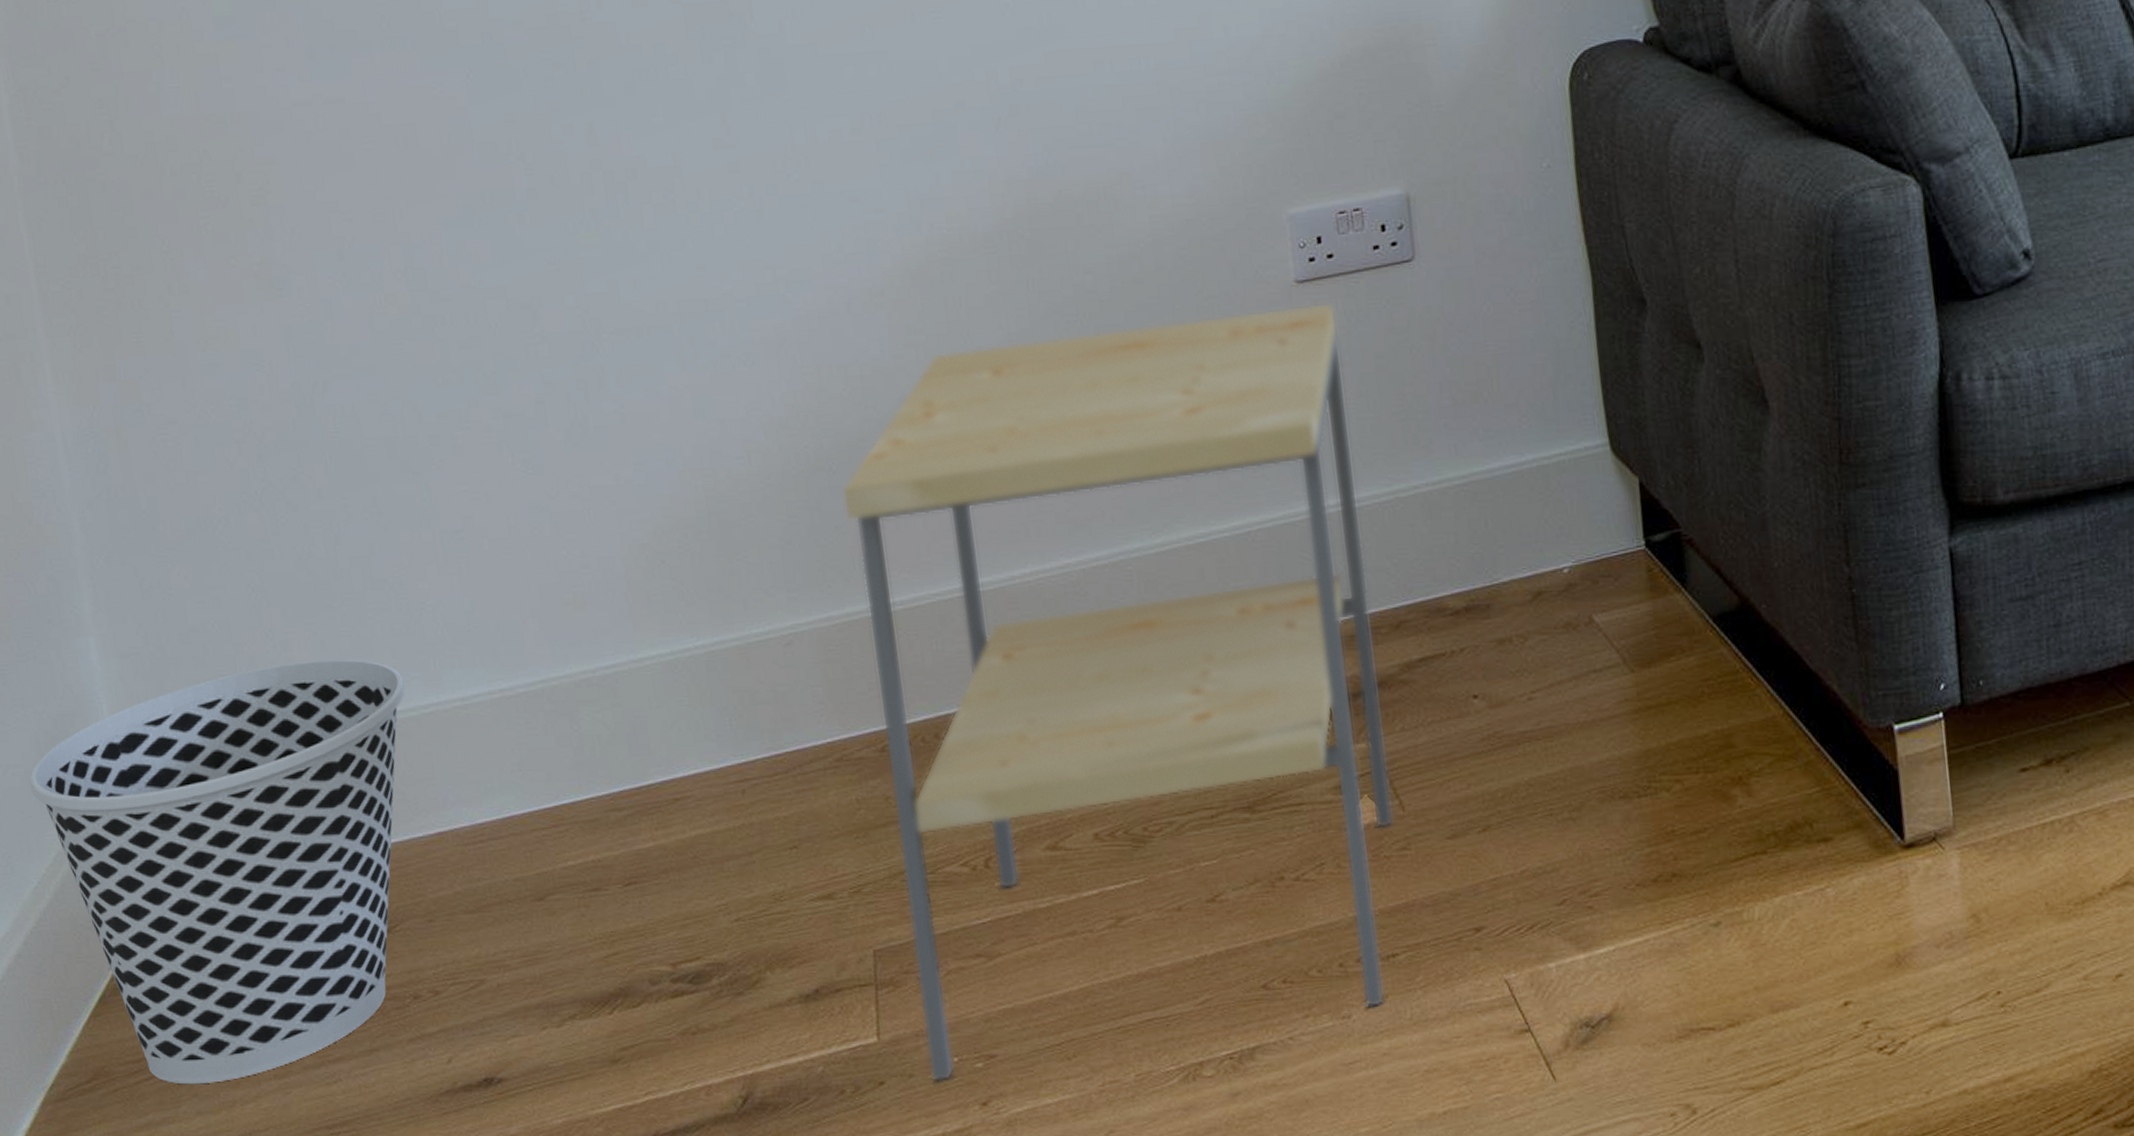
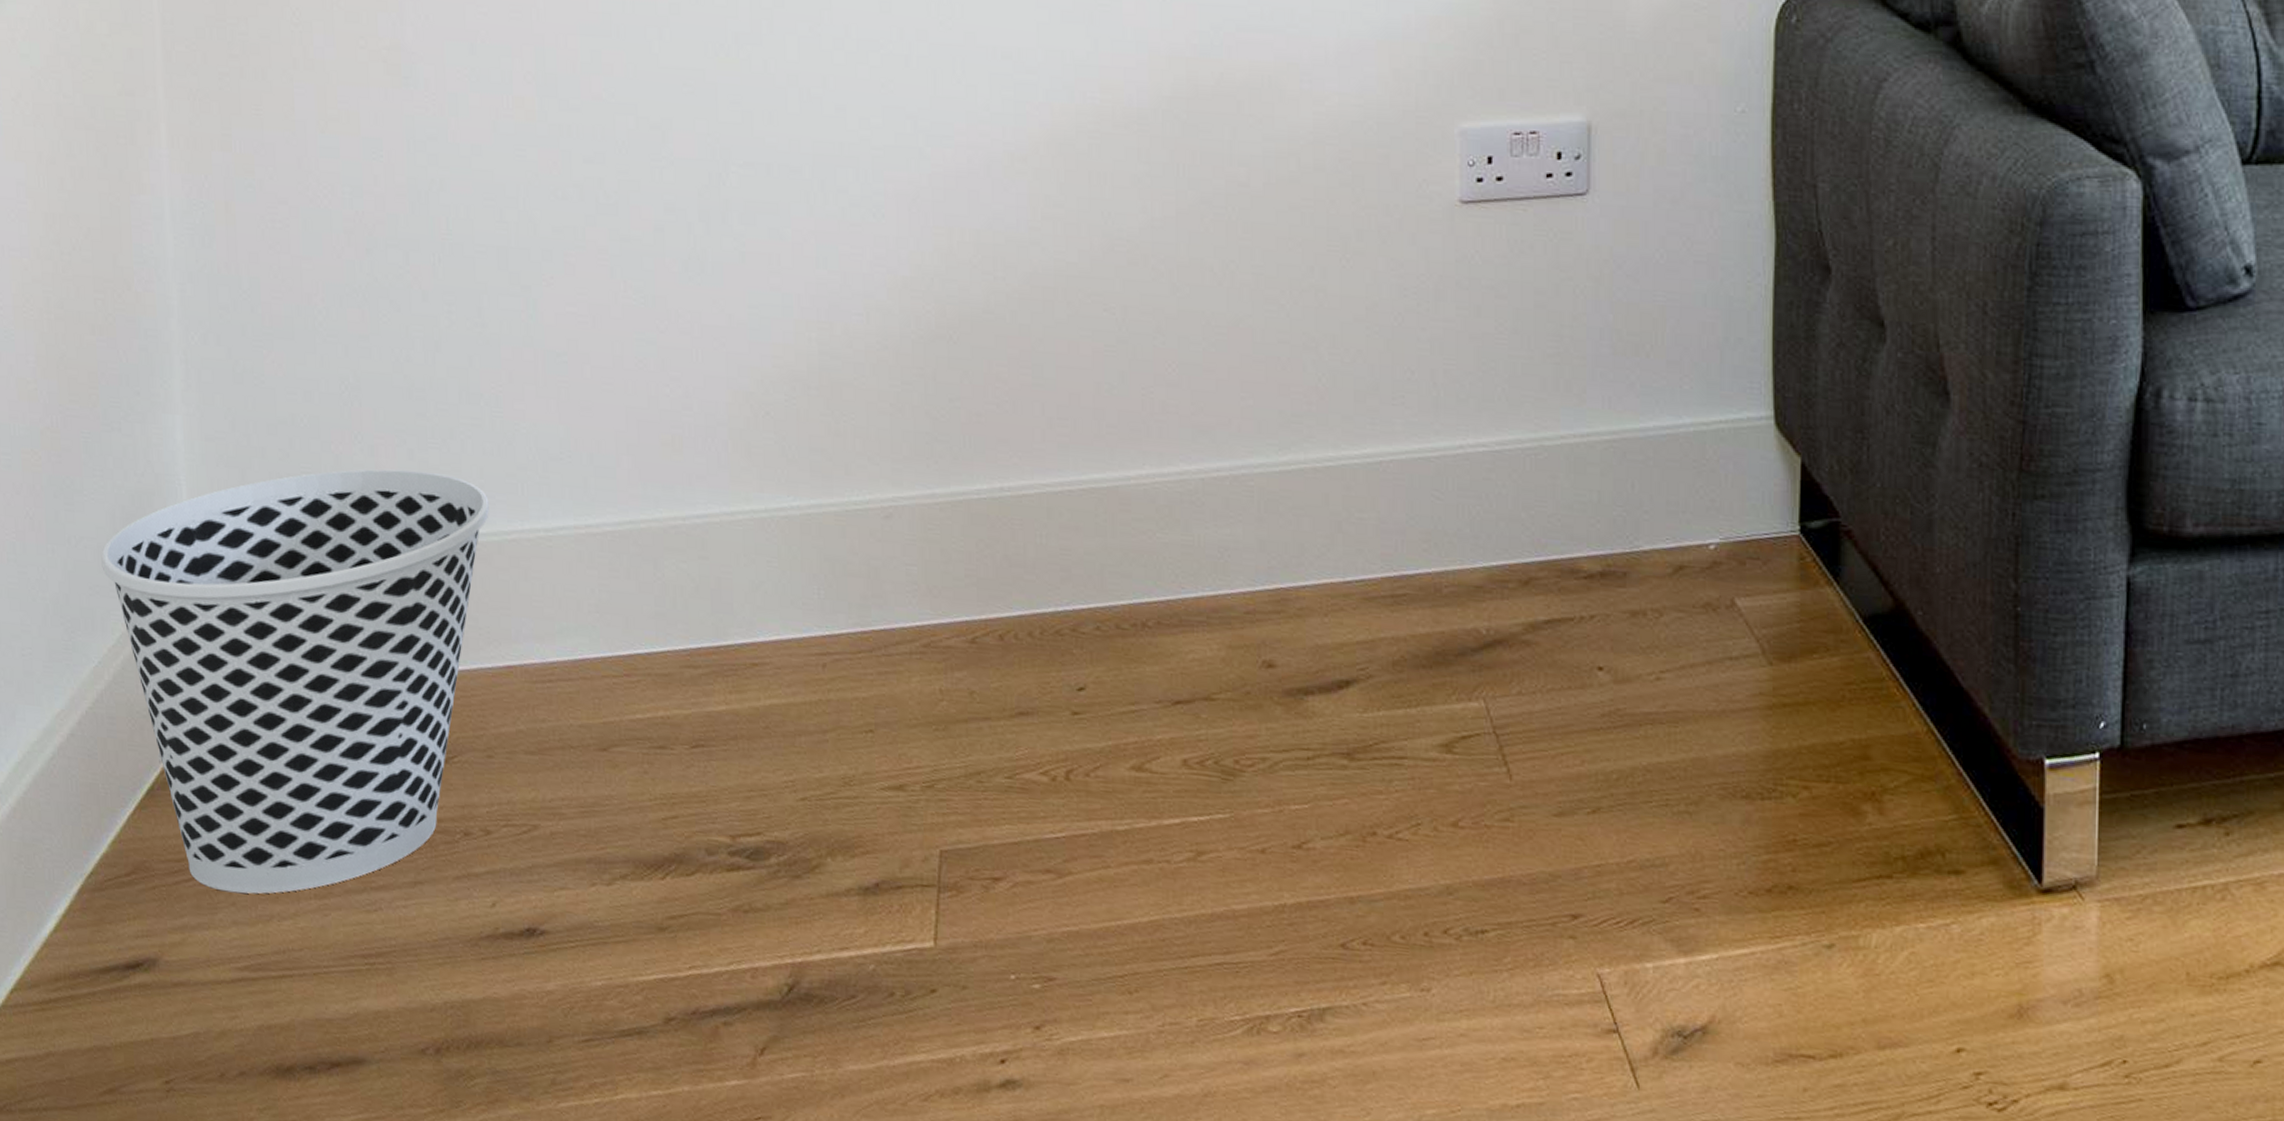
side table: present [841,302,1395,1083] -> none [959,226,1500,999]

